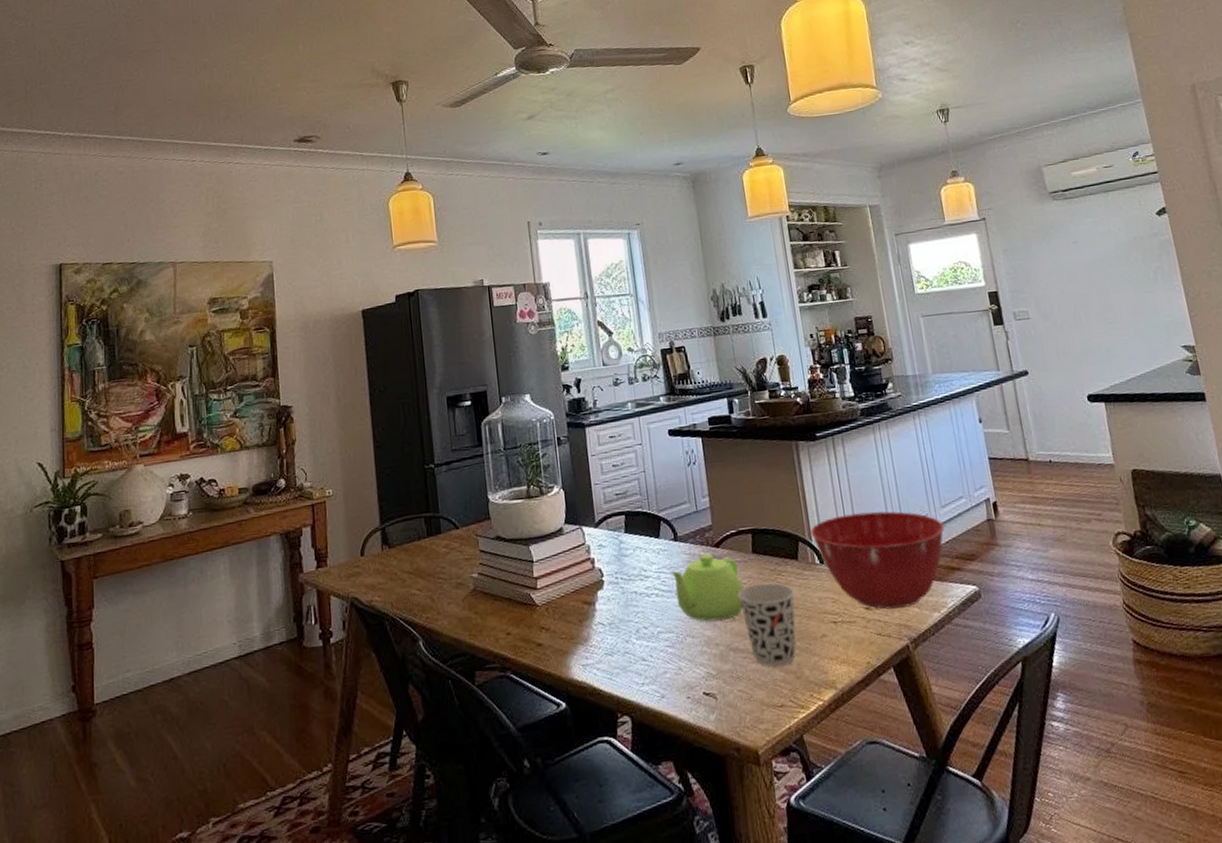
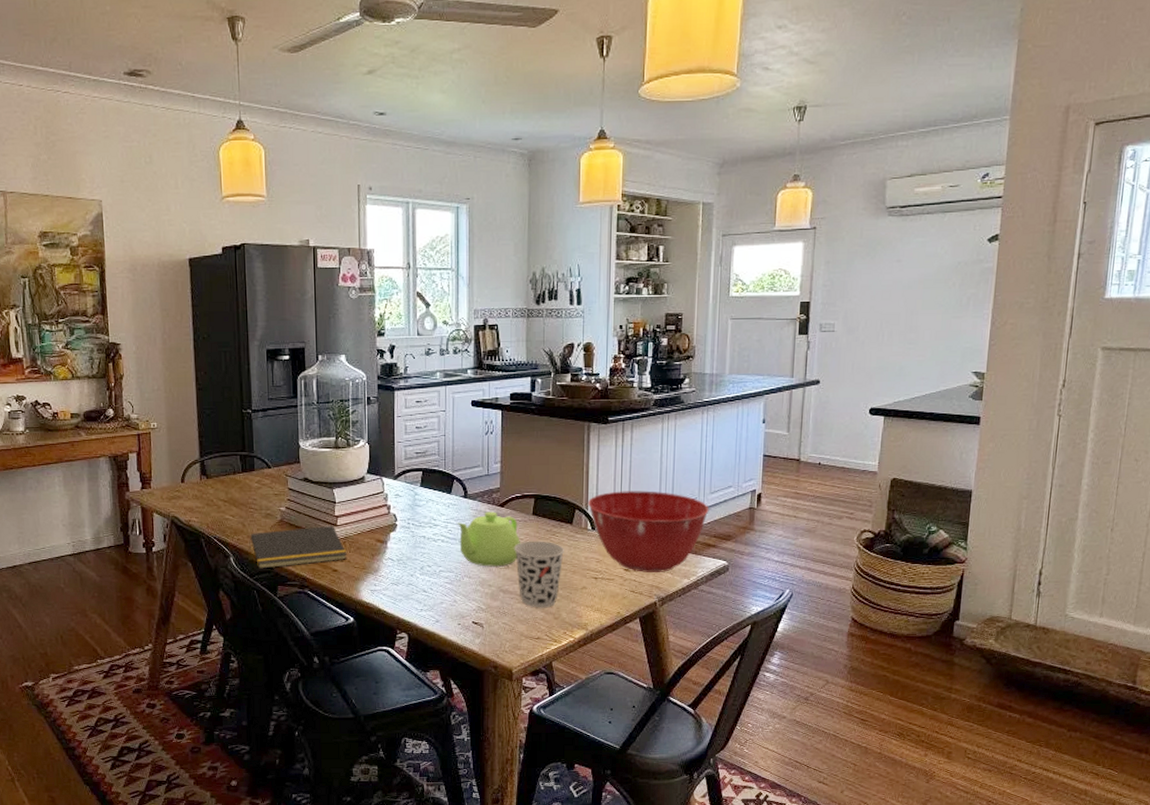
notepad: none [439,589,552,652] -> present [248,525,347,569]

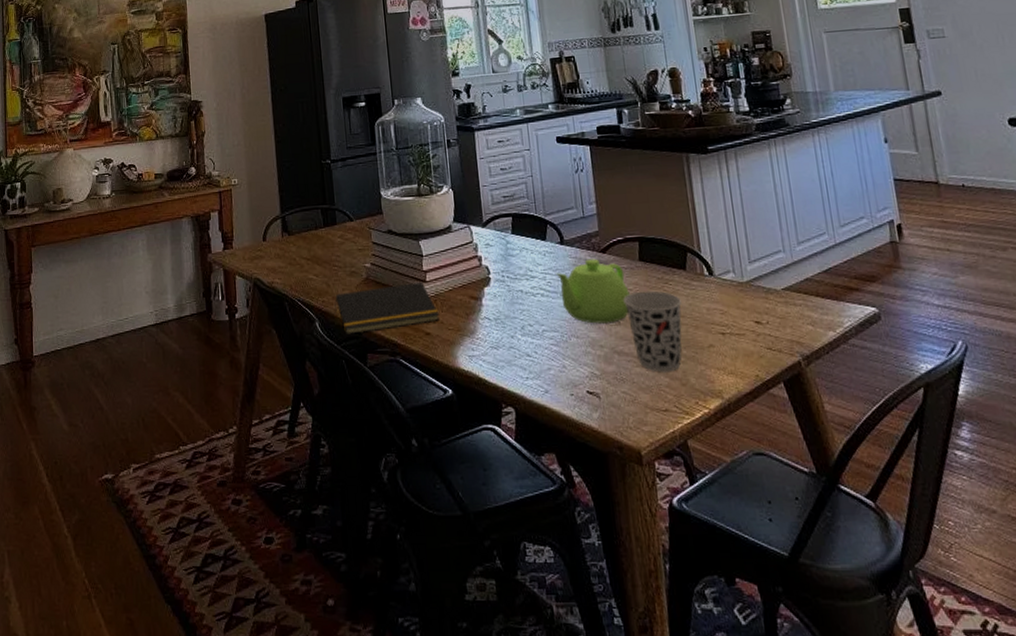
mixing bowl: present [588,491,709,572] -> none [700,227,843,325]

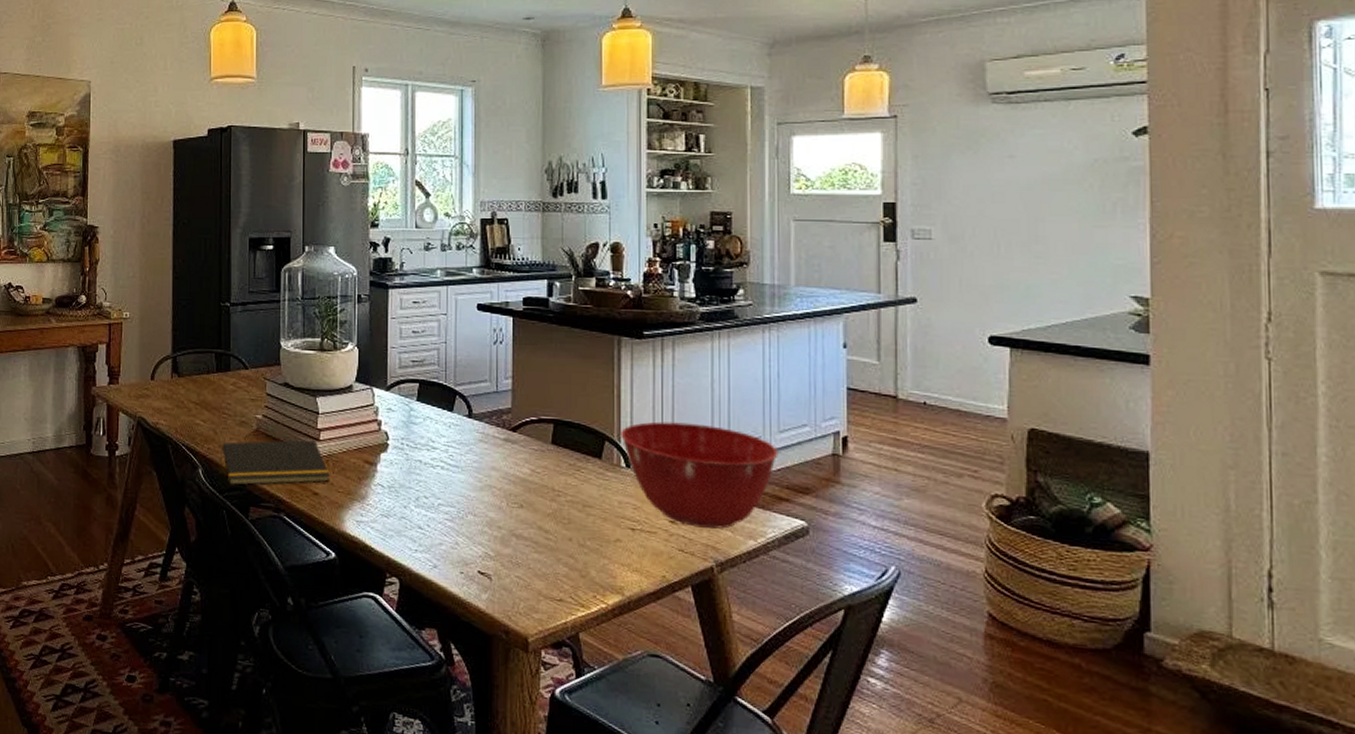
teapot: present [556,258,630,324] -> none [459,436,537,505]
cup: present [623,290,682,372] -> none [529,475,593,562]
mixing bowl: none [700,227,843,325] -> present [621,421,778,529]

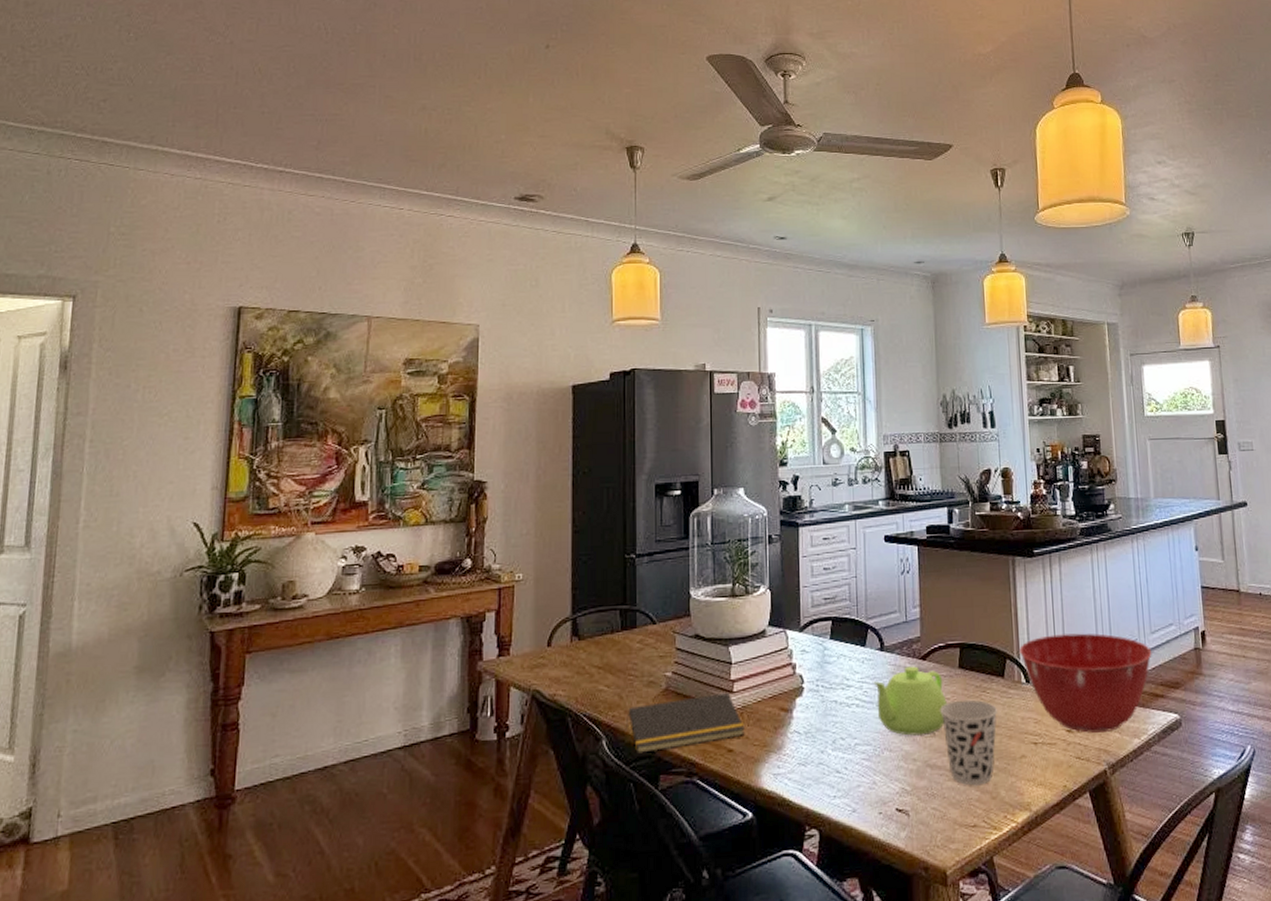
teapot: none [459,436,537,505] -> present [873,666,947,736]
cup: none [529,475,593,562] -> present [940,699,998,786]

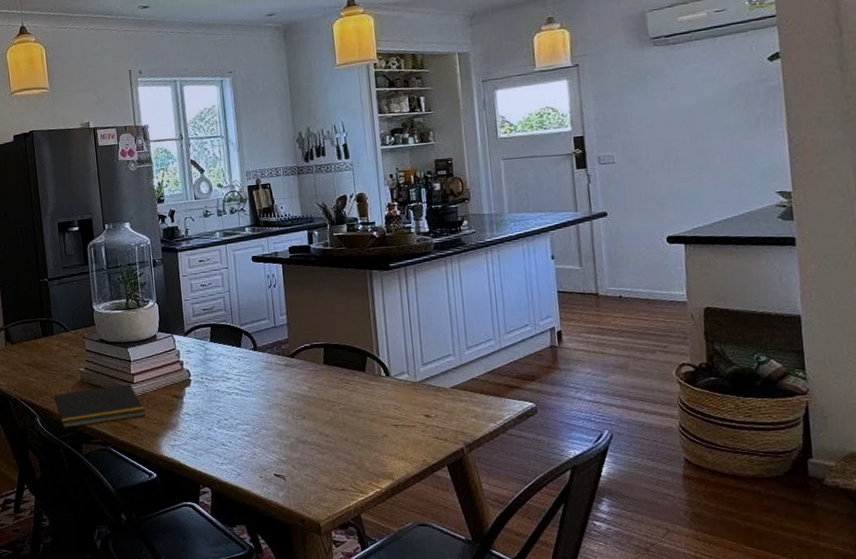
teapot: present [873,666,947,736] -> none [249,362,314,418]
cup: present [940,699,998,786] -> none [308,389,361,458]
mixing bowl: present [1019,633,1152,733] -> none [379,334,507,418]

